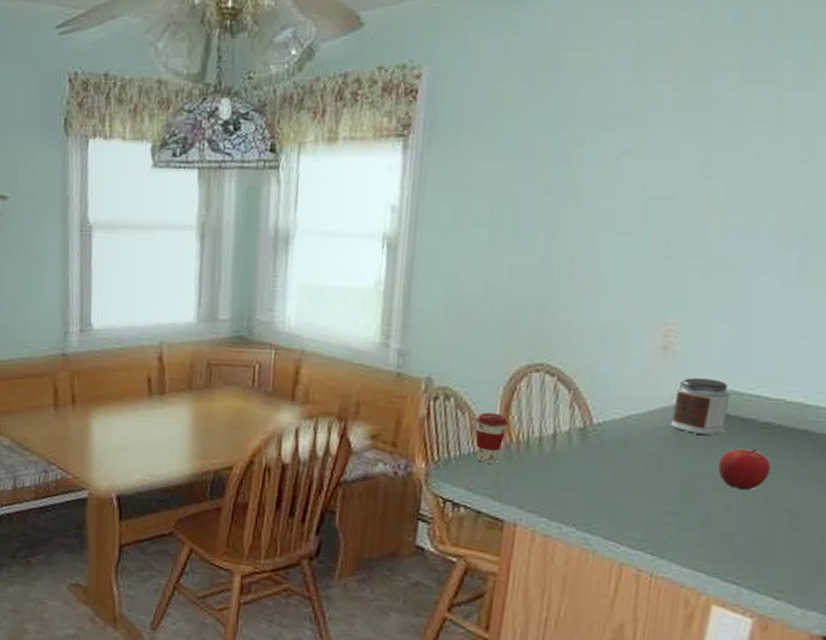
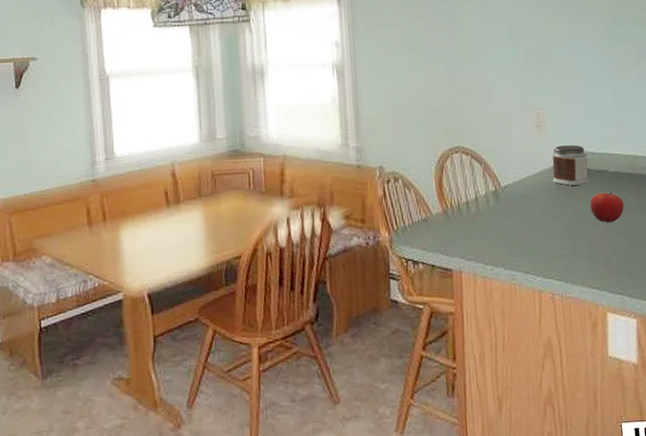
coffee cup: present [475,412,508,463] -> none [419,187,443,227]

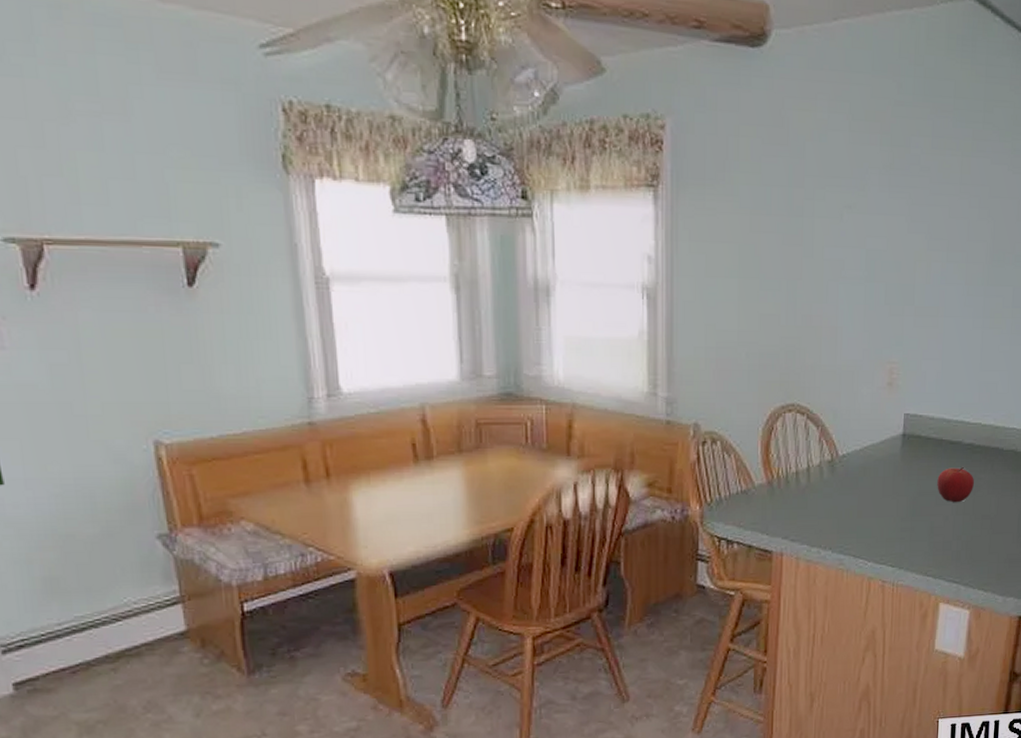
jar: present [552,145,589,186] -> none [899,409,942,458]

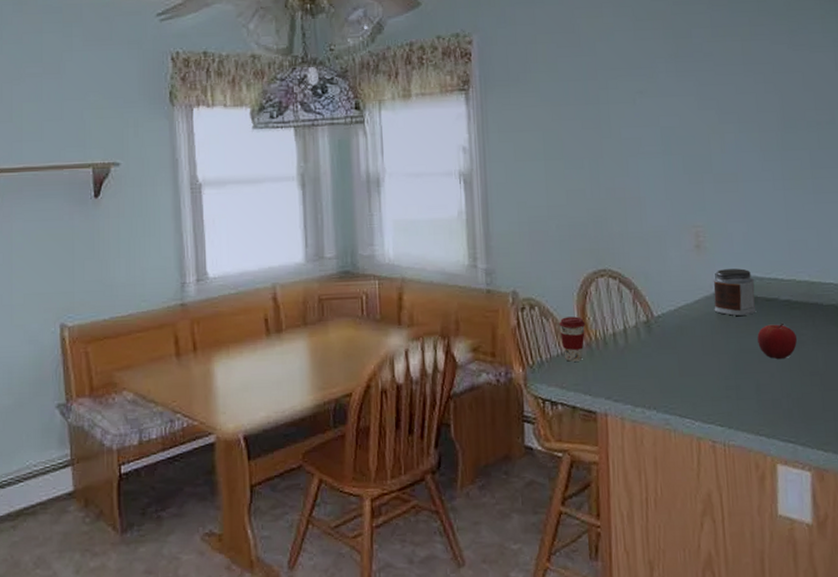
coffee cup: none [740,453,769,500] -> present [558,316,586,362]
jar: none [899,409,942,458] -> present [713,268,756,316]

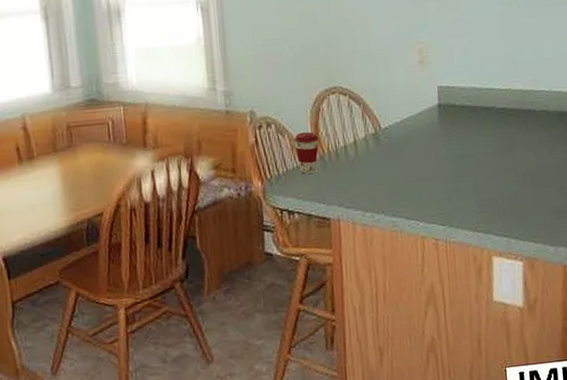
jar: present [713,268,756,316] -> none [435,80,475,125]
fruit: present [757,322,798,360] -> none [476,129,512,163]

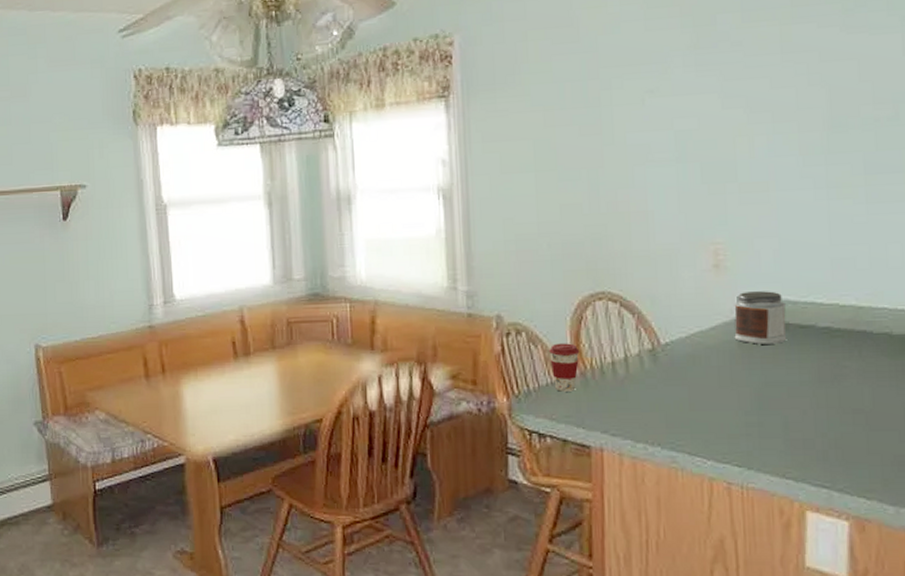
jar: none [435,80,475,125] -> present [734,291,787,344]

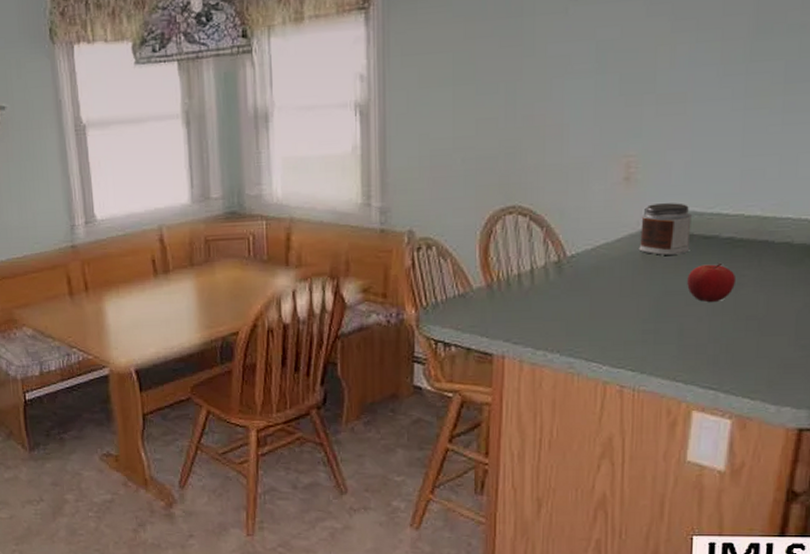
coffee cup: present [548,343,580,392] -> none [457,256,488,303]
fruit: none [787,353,838,395] -> present [687,262,737,303]

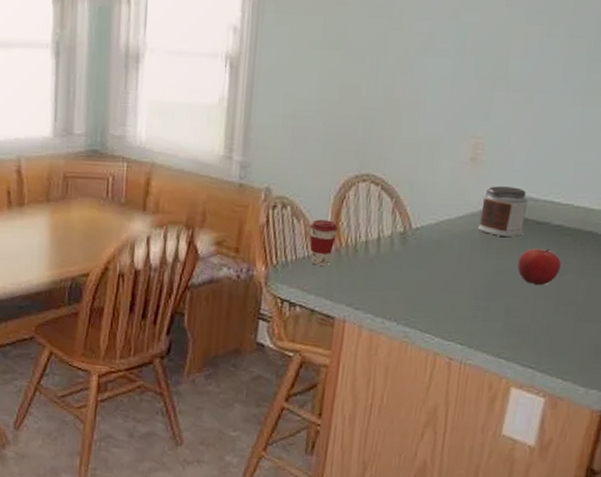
coffee cup: none [457,256,488,303] -> present [309,219,338,266]

